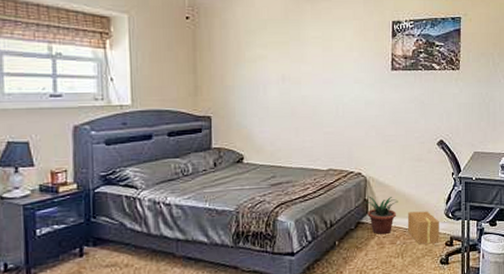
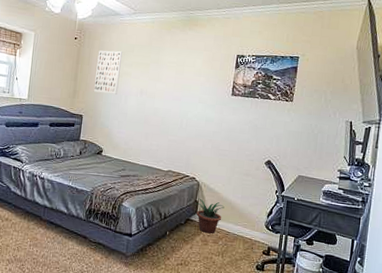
wall art: none [220,30,253,85] -> present [93,50,123,95]
cardboard box: present [407,211,439,245] -> none [229,218,259,251]

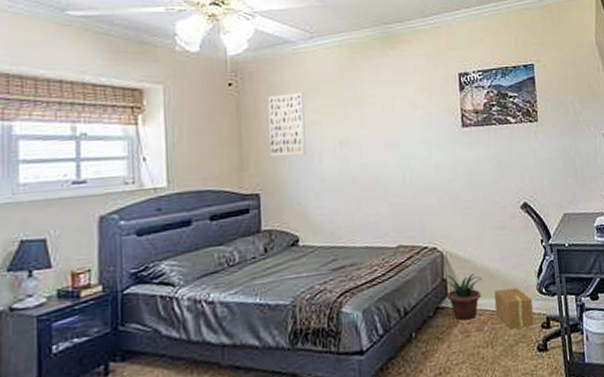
cardboard box: none [229,218,259,251] -> present [494,287,534,330]

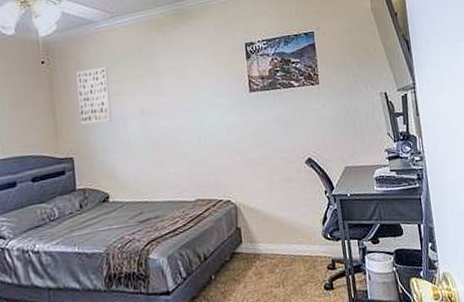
potted plant: present [443,274,482,321] -> none [237,222,272,265]
cardboard box: present [494,287,534,330] -> none [284,234,321,271]

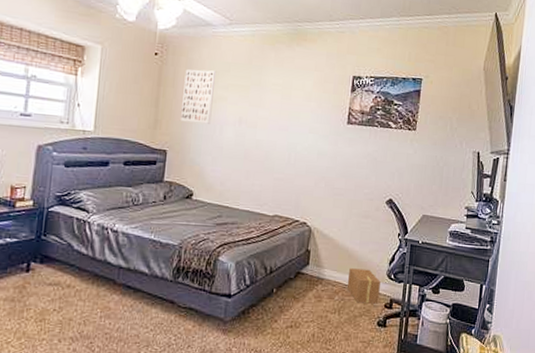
cardboard box: none [284,234,321,271] -> present [346,268,380,304]

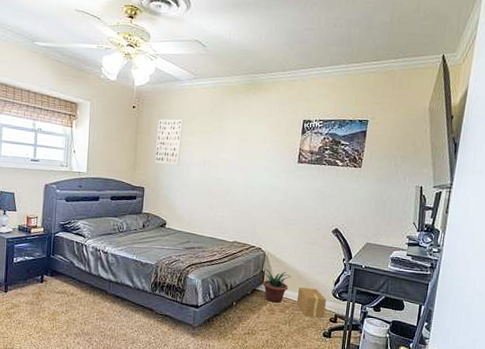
potted plant: none [307,246,341,289] -> present [261,268,291,304]

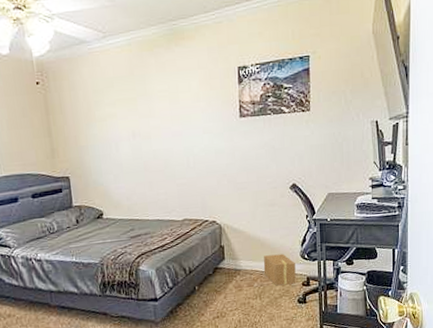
wall art: present [154,119,184,165] -> none [70,89,106,146]
potted plant: present [261,268,291,304] -> none [221,242,254,279]

